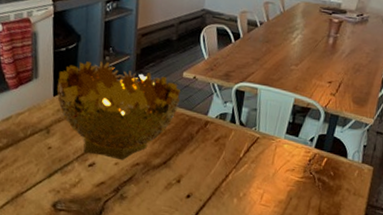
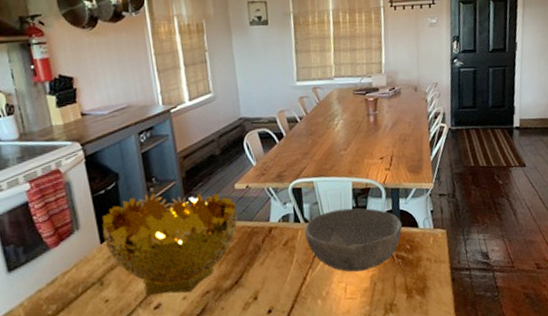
bowl: none [236,120,332,185] -> present [304,208,403,273]

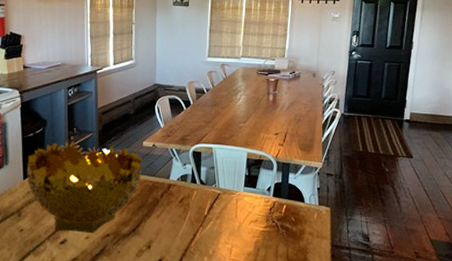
bowl: present [304,208,403,273] -> none [199,176,290,237]

